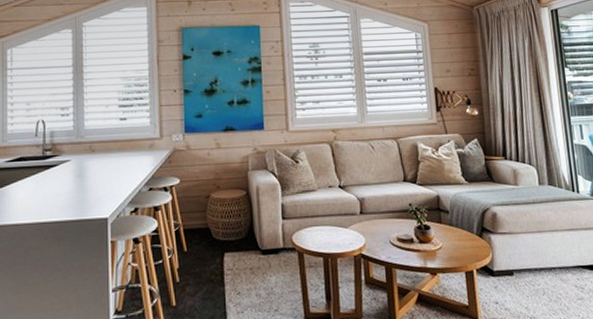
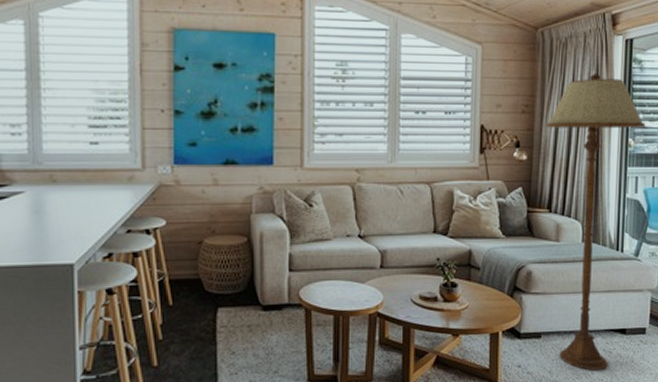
floor lamp: none [492,39,582,307] -> present [546,73,646,371]

